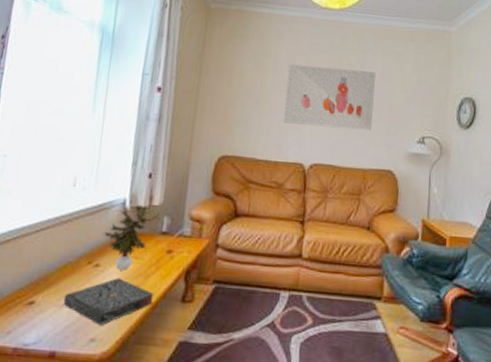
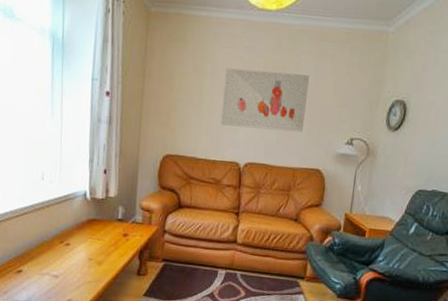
book: present [63,277,154,325] -> none [44,254,115,290]
potted plant: present [102,204,160,271] -> none [69,195,116,249]

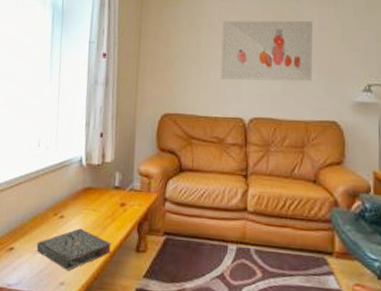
book: none [44,254,115,290] -> present [36,228,112,271]

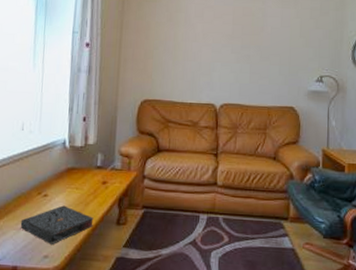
wall art: present [220,21,312,82] -> none [195,16,276,73]

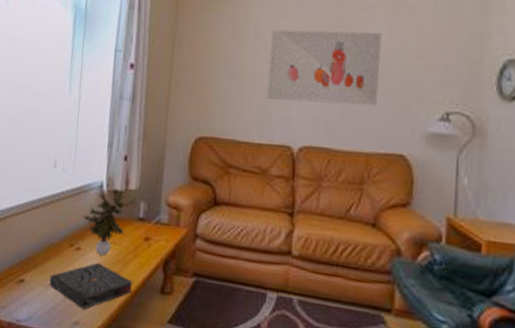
potted plant: none [48,143,95,199] -> present [82,187,137,256]
wall art: none [195,16,276,73] -> present [266,29,381,106]

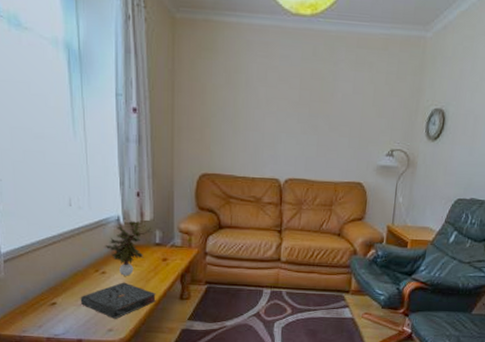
wall art: present [266,29,381,106] -> none [258,79,348,146]

